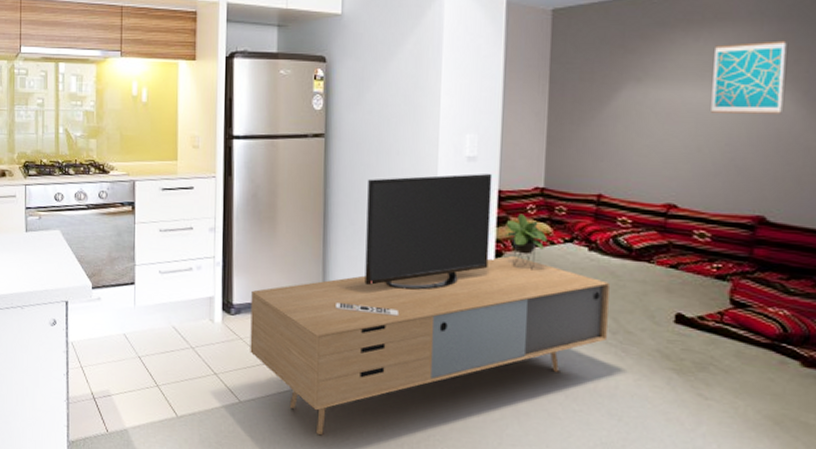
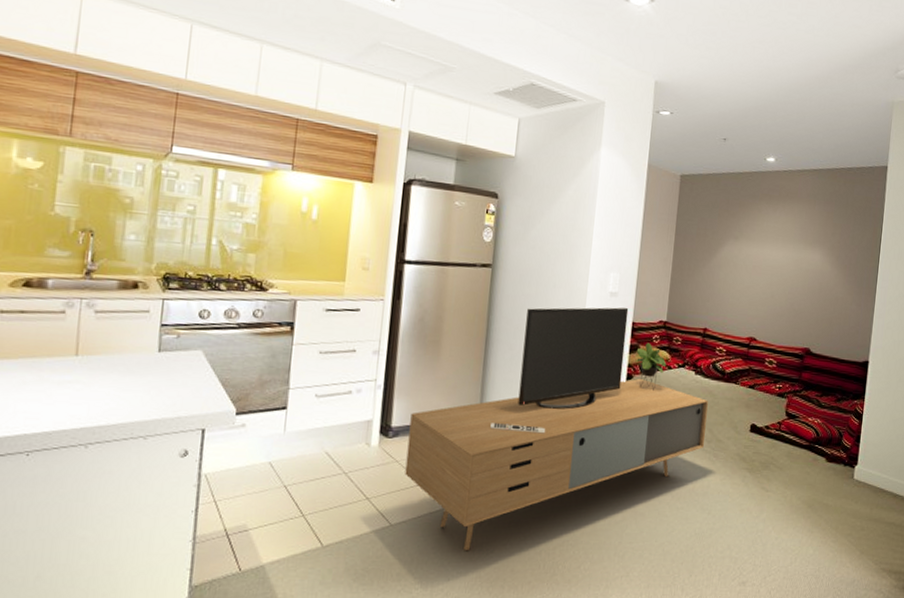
wall art: present [711,40,787,114] -> none [781,217,828,272]

